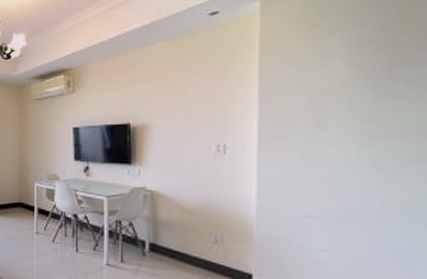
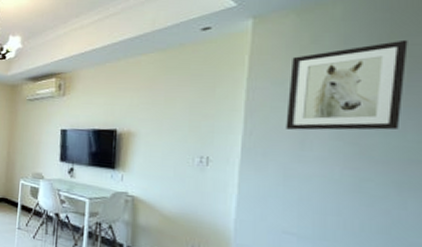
wall art: none [300,11,418,111] -> present [286,39,408,131]

